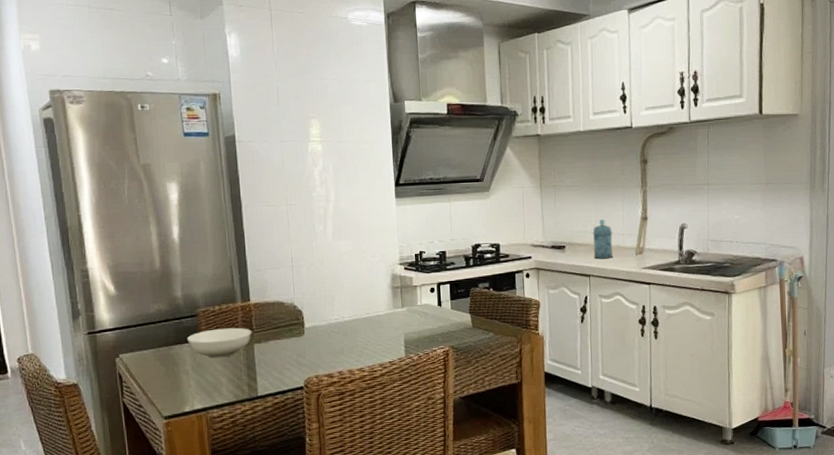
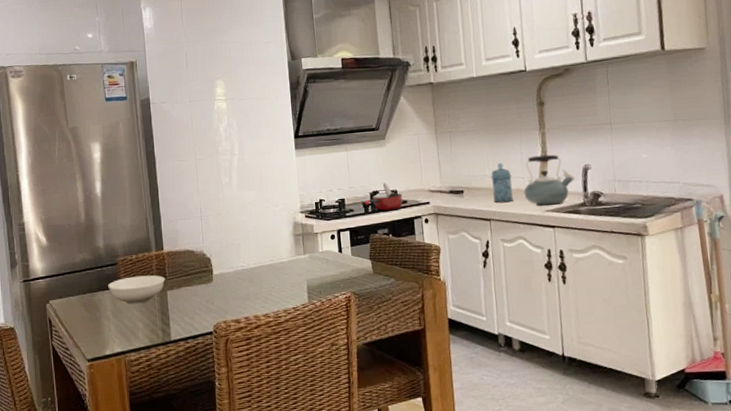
saucepan: none [466,236,505,265] -> present [365,183,403,212]
kettle: none [623,212,672,263] -> present [524,154,575,206]

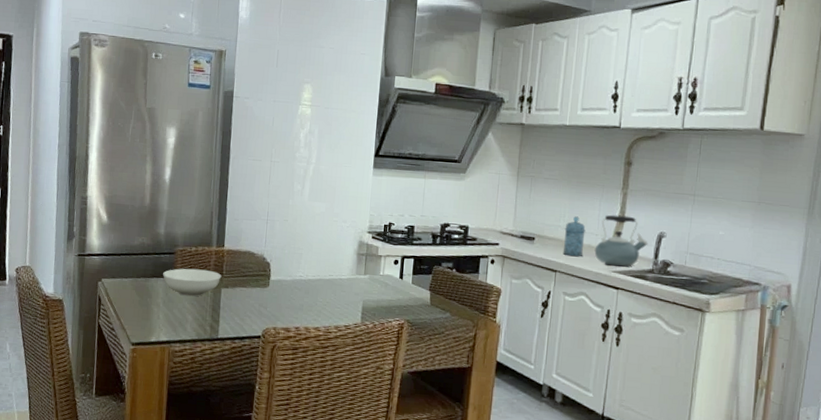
saucepan: present [365,183,403,212] -> none [434,217,473,246]

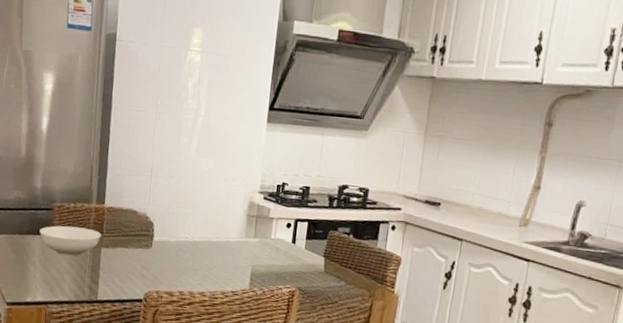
canister: present [562,216,586,257] -> none [470,181,497,225]
kettle: present [594,215,648,267] -> none [505,180,565,238]

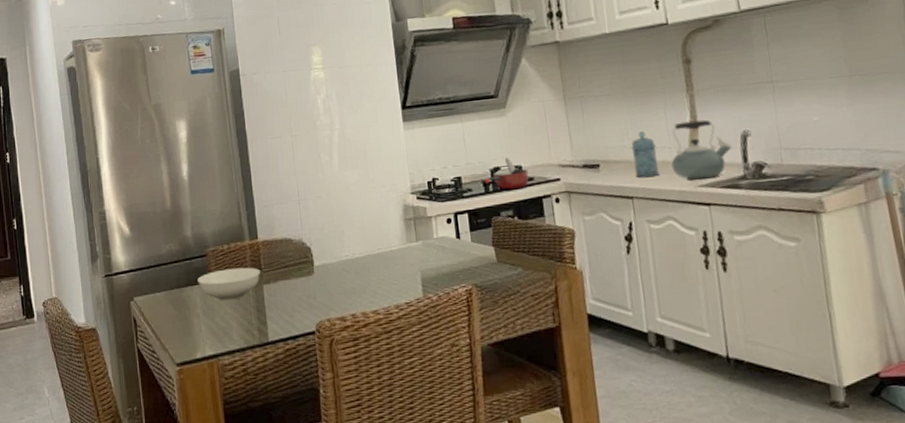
saucepan: none [331,178,374,211] -> present [484,157,529,191]
canister: none [470,181,497,225] -> present [631,131,660,178]
kettle: none [505,180,565,238] -> present [671,119,733,180]

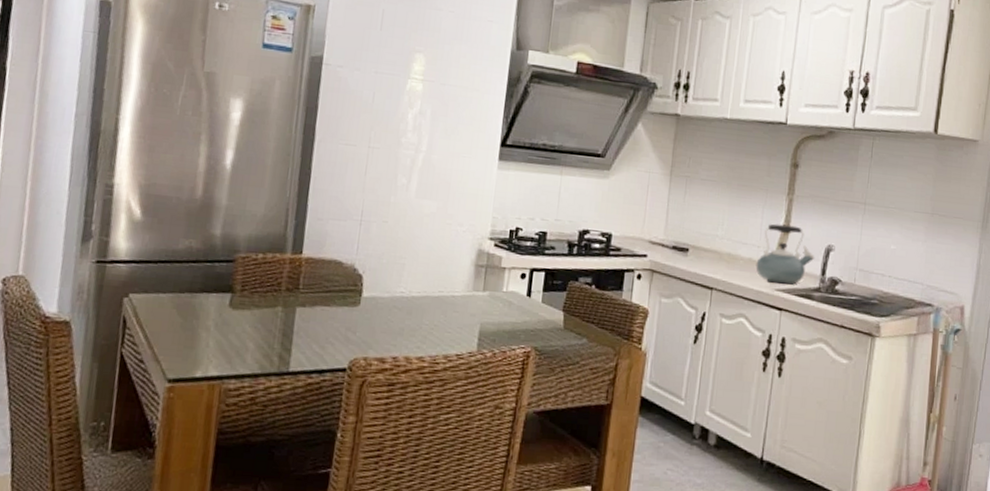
bowl: present [197,267,261,301] -> none [216,281,297,318]
saucepan: present [484,157,529,191] -> none [570,222,617,258]
canister: present [631,131,660,178] -> none [720,224,747,272]

